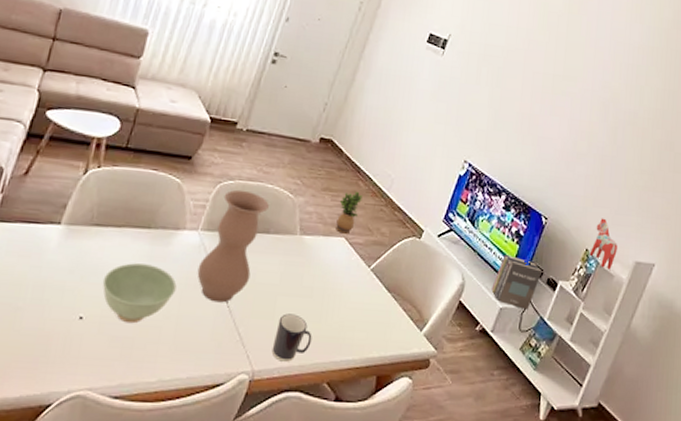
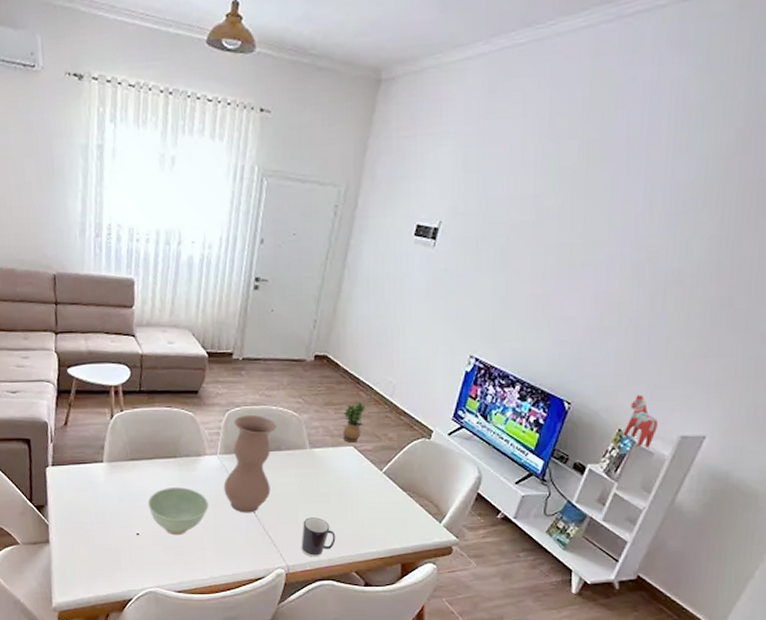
books: present [491,255,542,310] -> none [511,445,567,495]

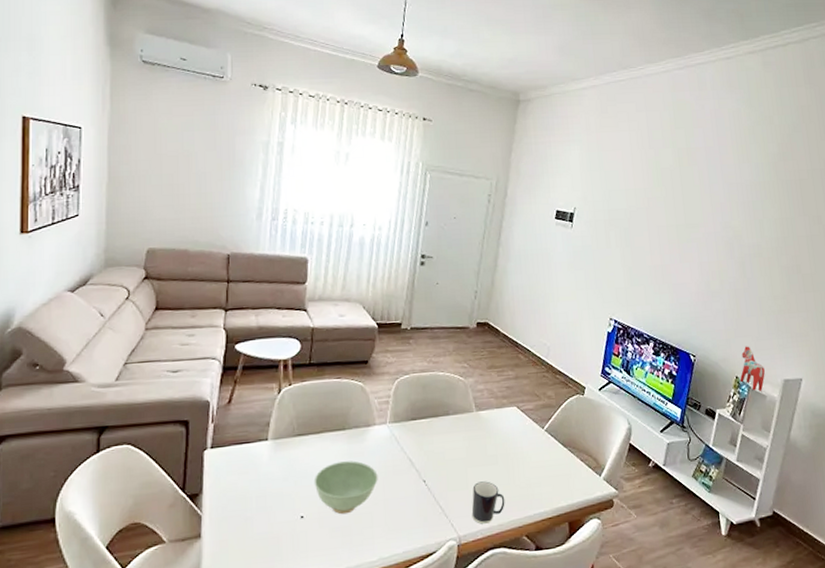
vase: present [223,414,276,513] -> none [393,381,444,483]
potted plant: present [343,403,365,443] -> none [505,364,525,403]

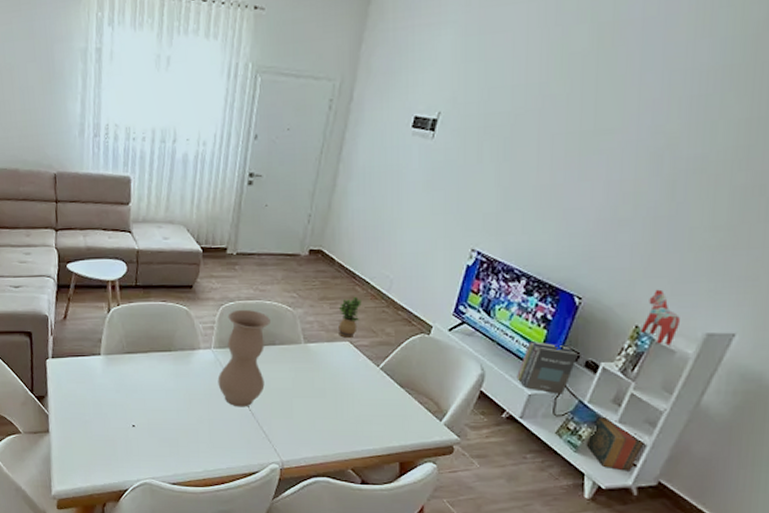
bowl: present [314,461,378,515] -> none [143,381,203,428]
vase: none [393,381,444,483] -> present [217,309,270,407]
mug: present [471,481,505,524] -> none [295,413,331,453]
potted plant: none [505,364,525,403] -> present [338,297,362,338]
books: none [656,395,700,441] -> present [517,341,578,394]
decorative box: none [716,458,758,505] -> present [586,417,644,471]

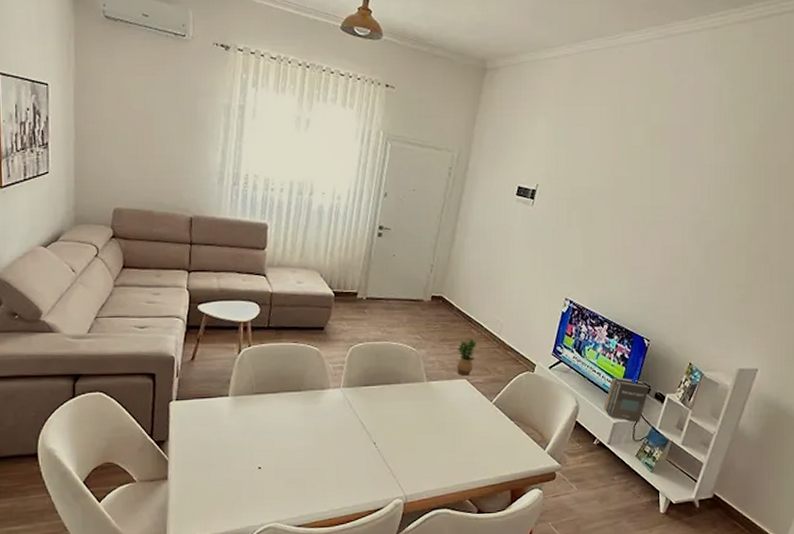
vase: present [217,309,270,407] -> none [346,350,396,445]
decorative box: present [586,417,644,471] -> none [659,441,701,487]
decorative figurine: present [640,289,680,345] -> none [693,333,720,379]

